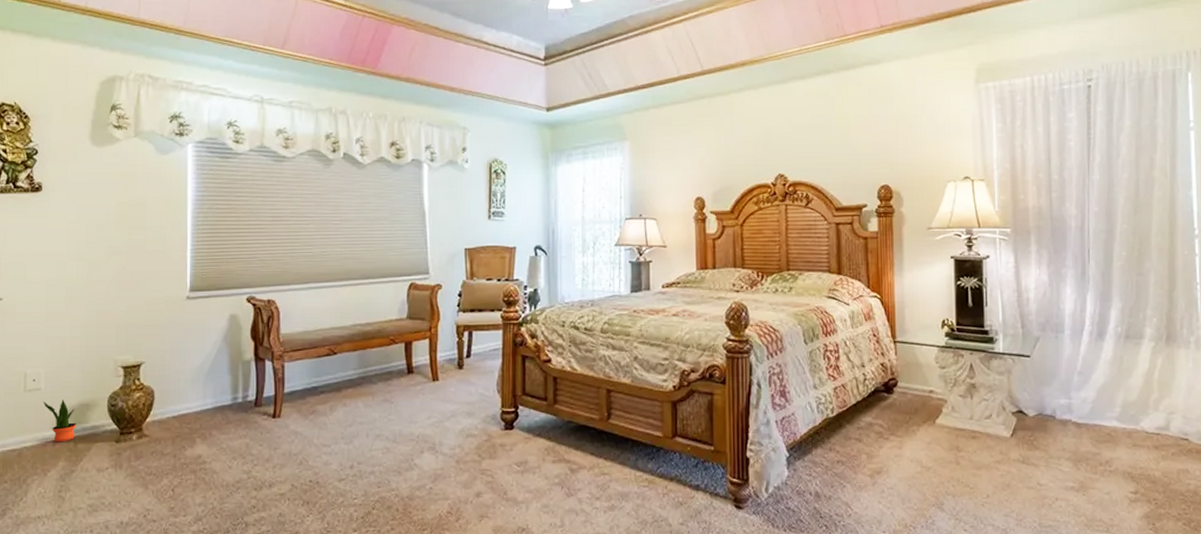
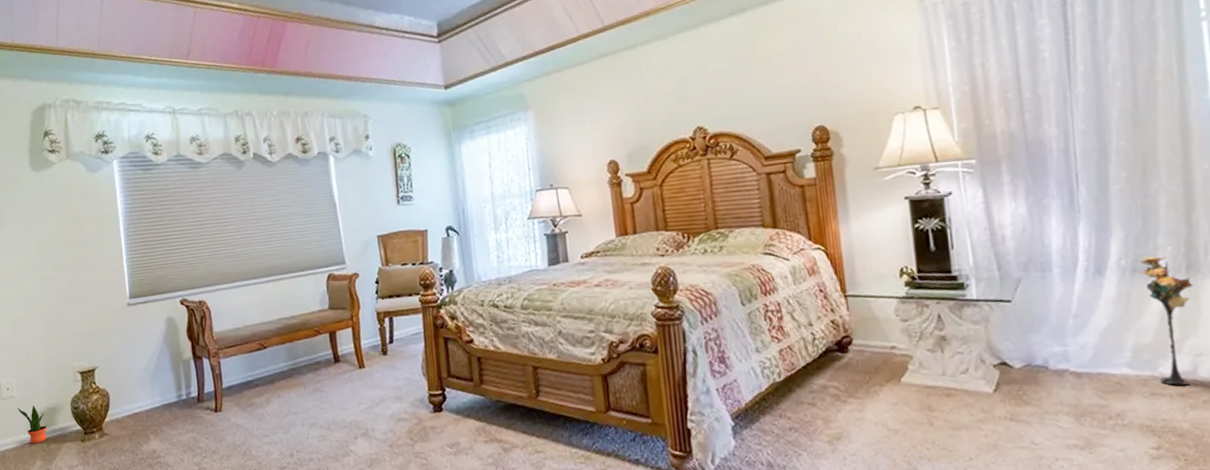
potted plant: none [1131,325,1171,439] -> present [1139,256,1194,386]

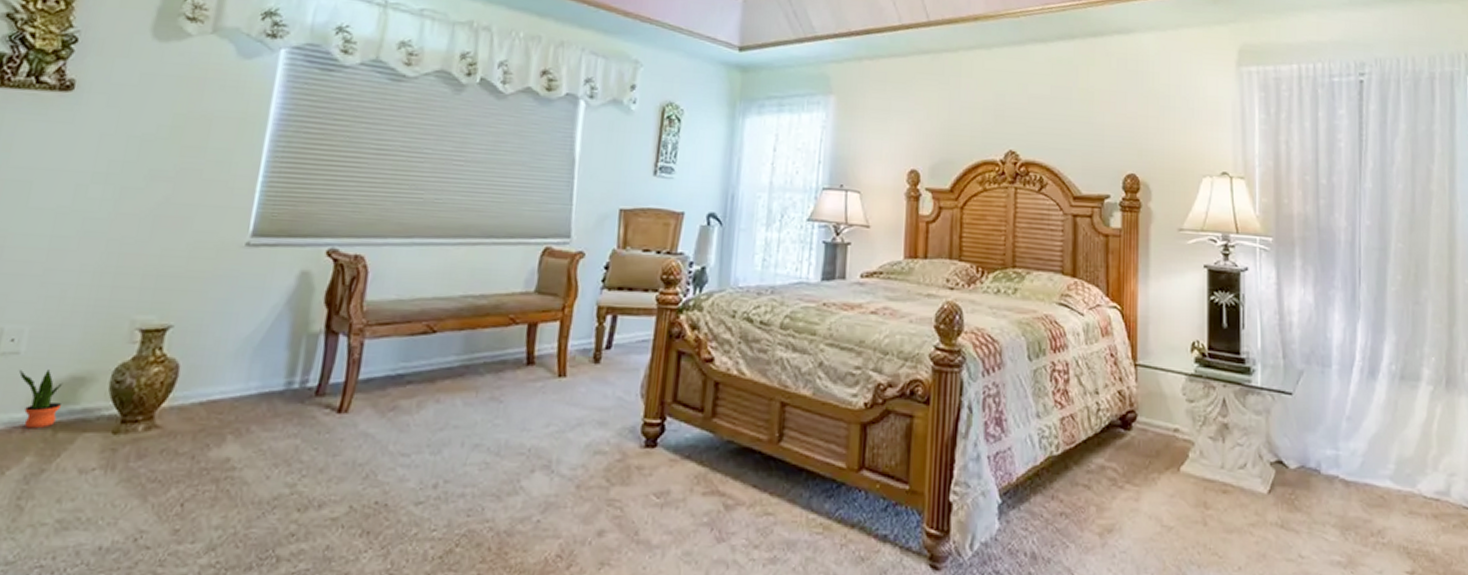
potted plant: present [1139,256,1194,386] -> none [1406,364,1451,507]

